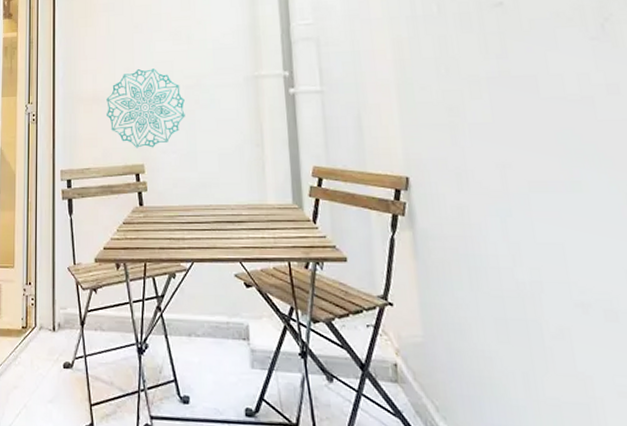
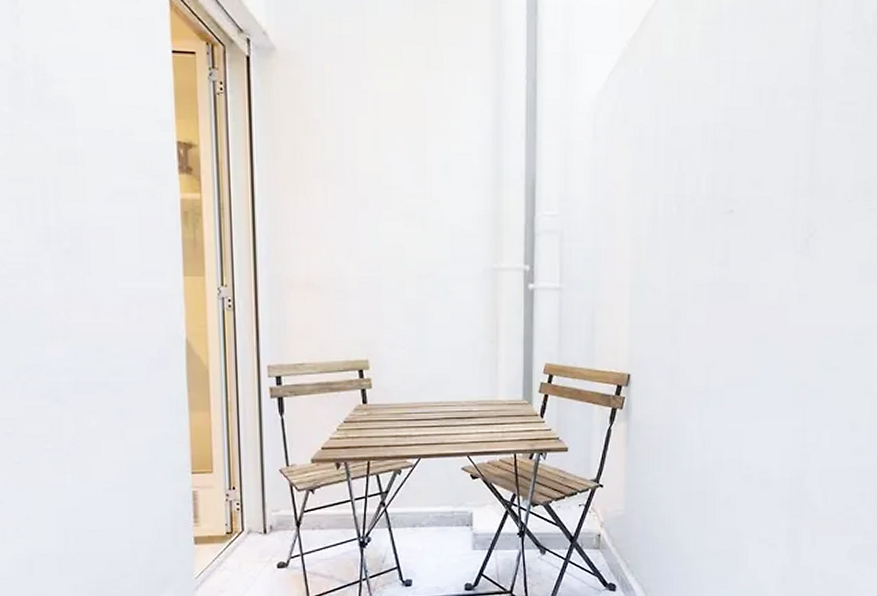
wall decoration: present [106,68,185,148] -> none [324,251,416,342]

